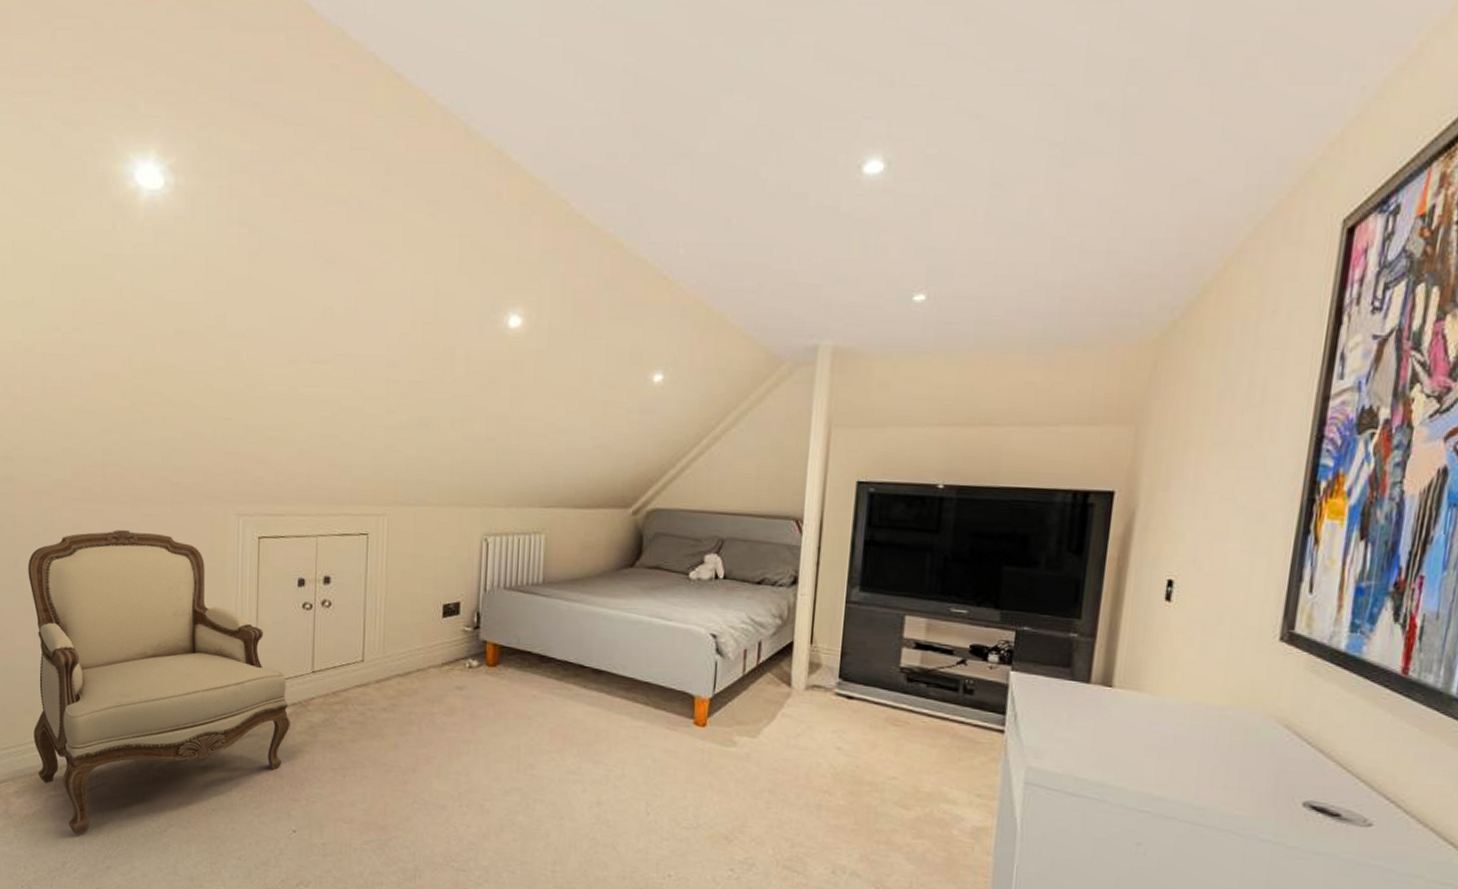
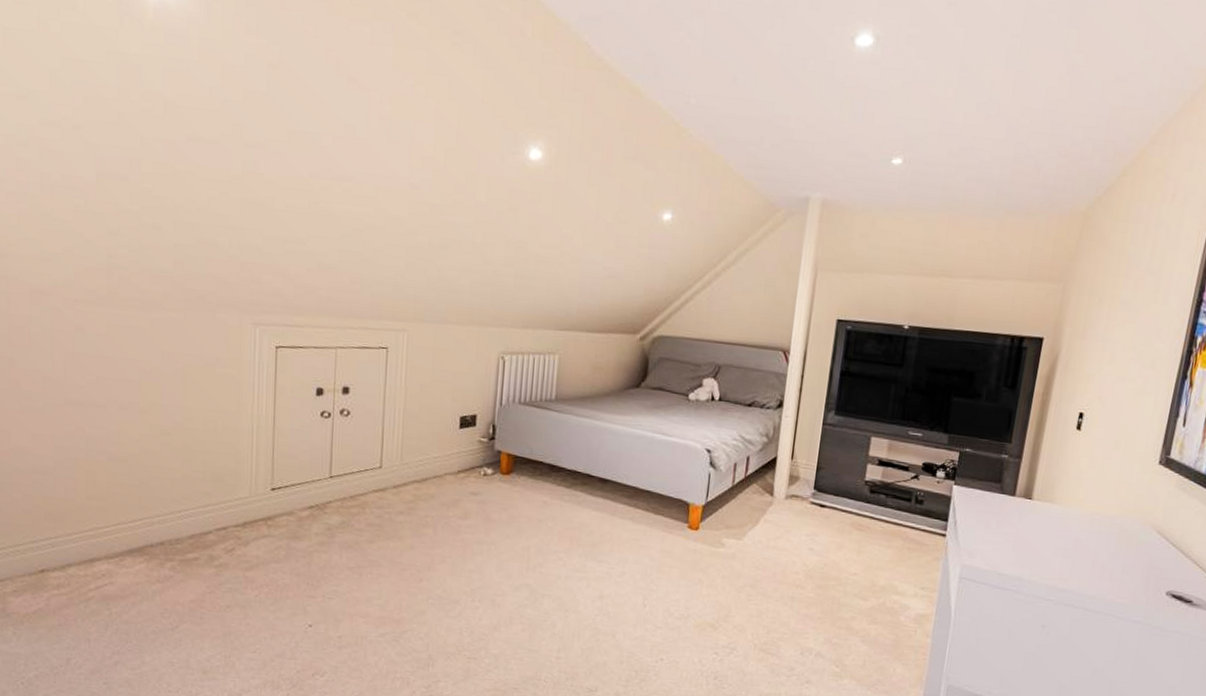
armchair: present [28,530,290,835] -> none [25,333,307,632]

